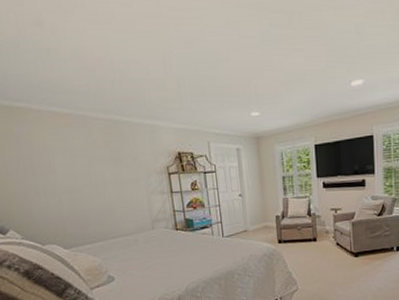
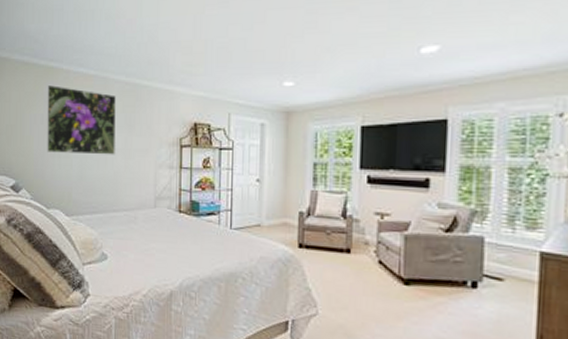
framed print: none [17,126,106,192] -> present [47,85,116,155]

